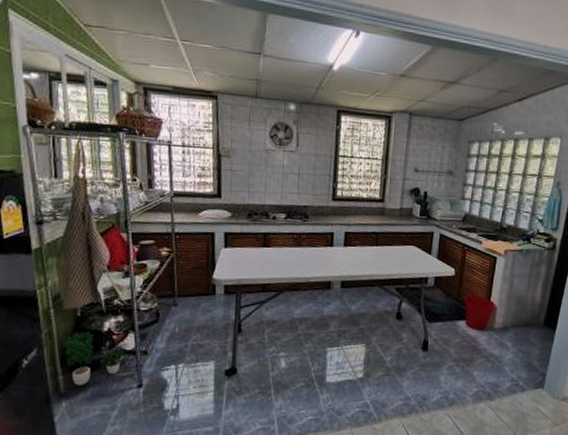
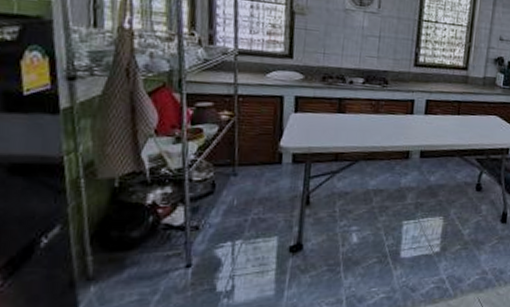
potted plant: present [62,331,127,385] -> none [93,204,174,266]

